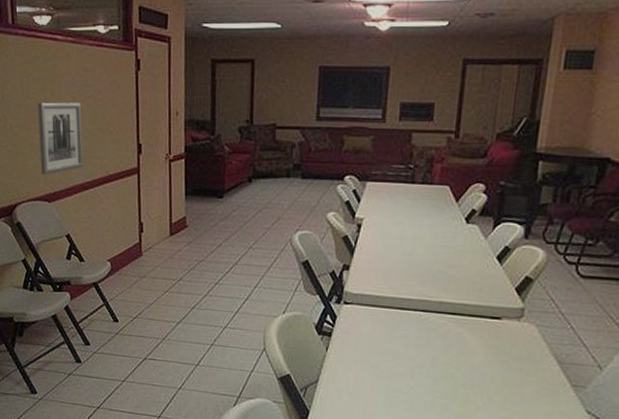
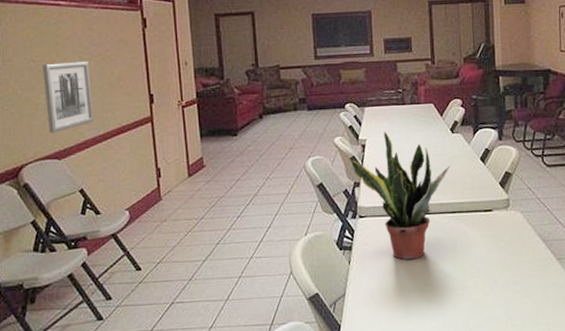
potted plant: none [343,211,459,358] -> present [351,131,451,260]

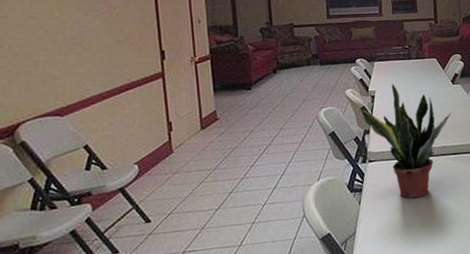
wall art: present [42,61,94,134] -> none [42,19,101,91]

